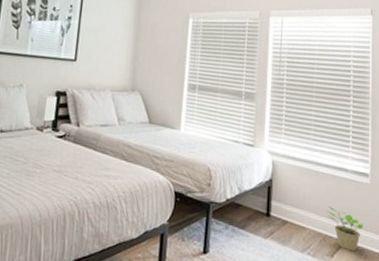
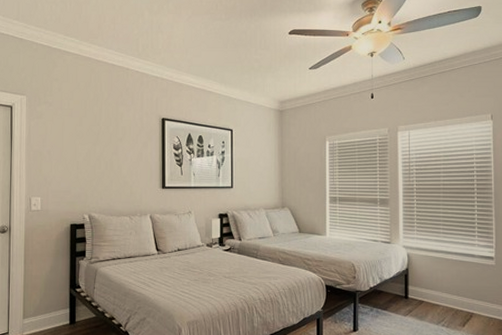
potted plant: present [327,206,364,252] -> none [457,287,491,321]

